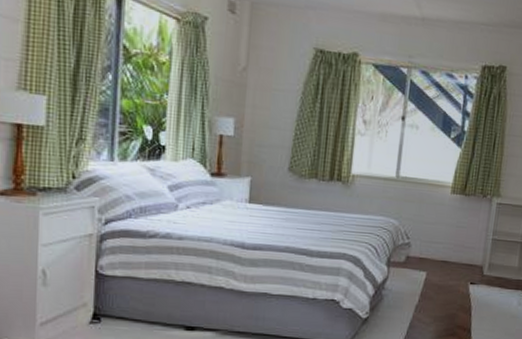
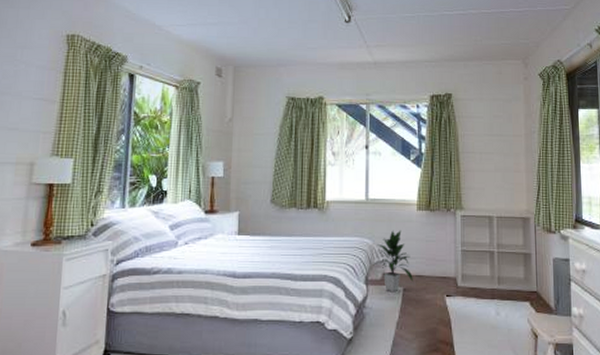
indoor plant: none [404,212,438,276] -> present [377,230,413,293]

